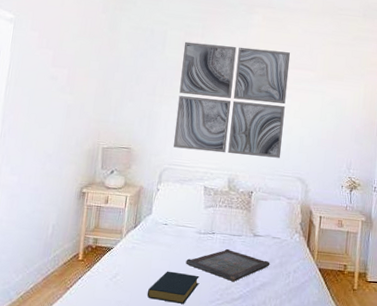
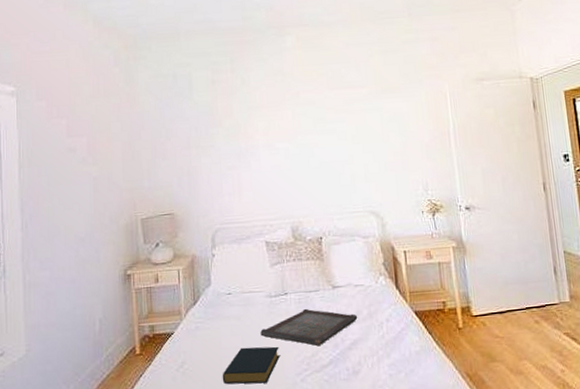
wall art: present [173,41,291,158] -> none [213,72,347,204]

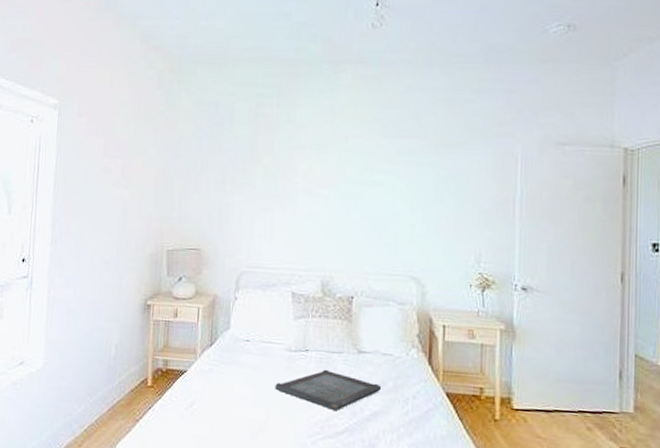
hardback book: present [222,346,280,384] -> none [230,398,293,439]

